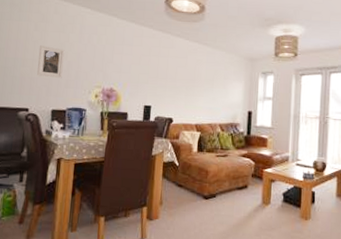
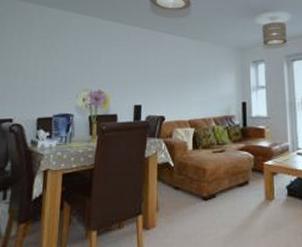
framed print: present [37,45,65,79] -> none [22,52,50,85]

